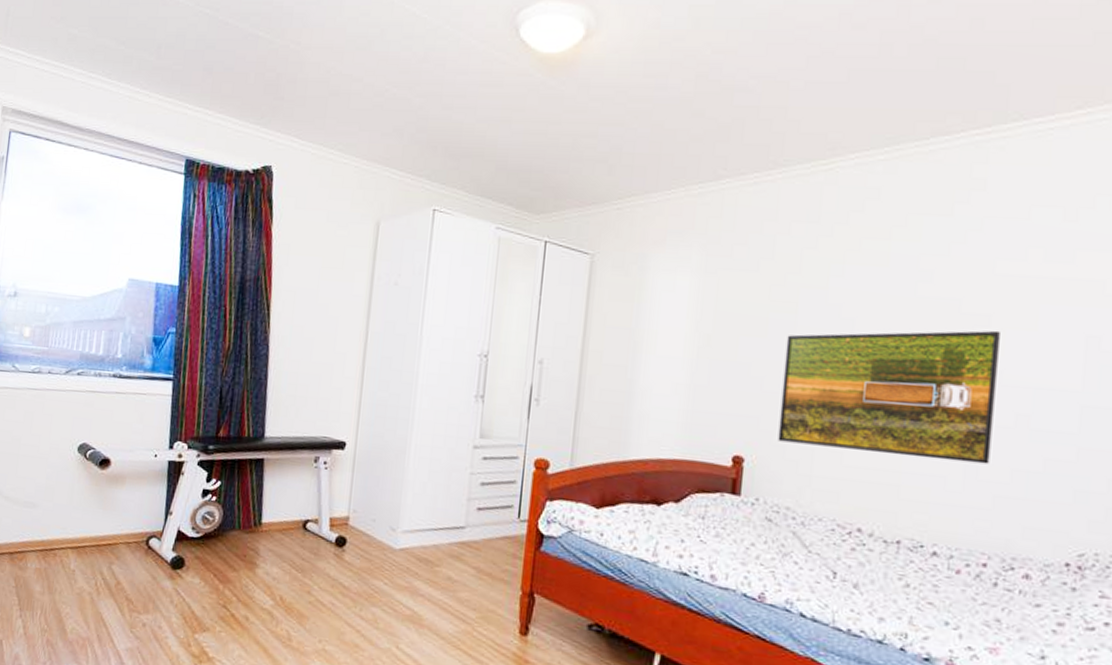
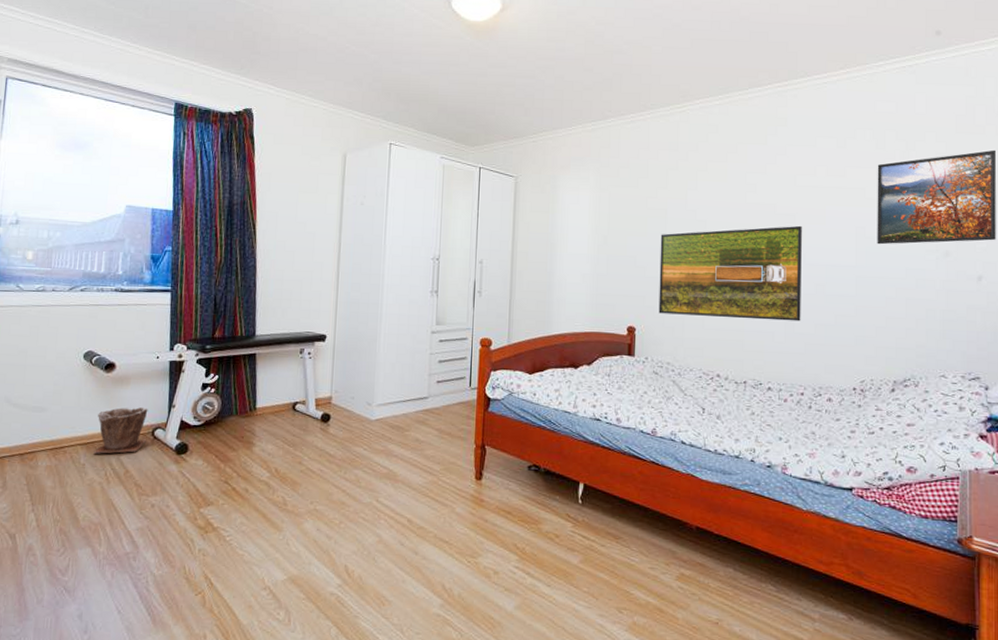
plant pot: none [84,510,143,562] -> present [94,407,148,454]

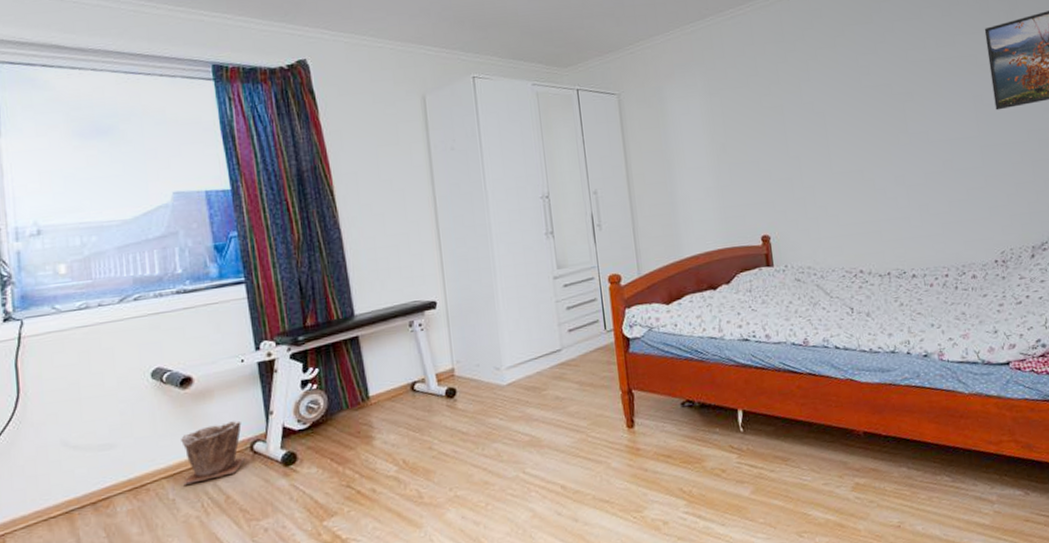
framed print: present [658,225,802,321] -> none [780,102,934,217]

